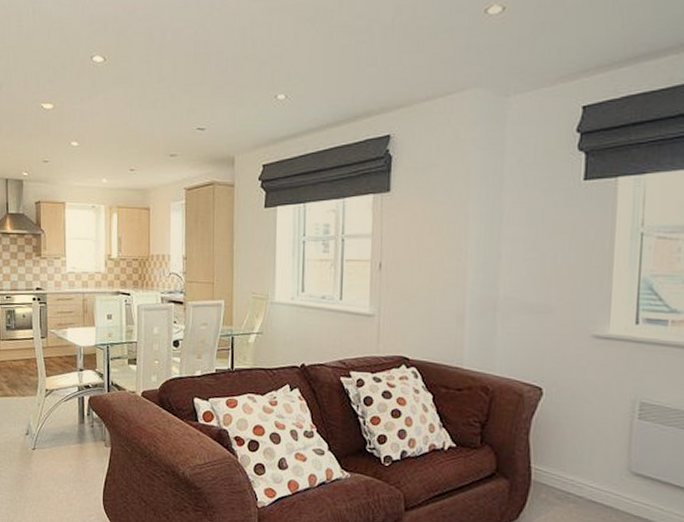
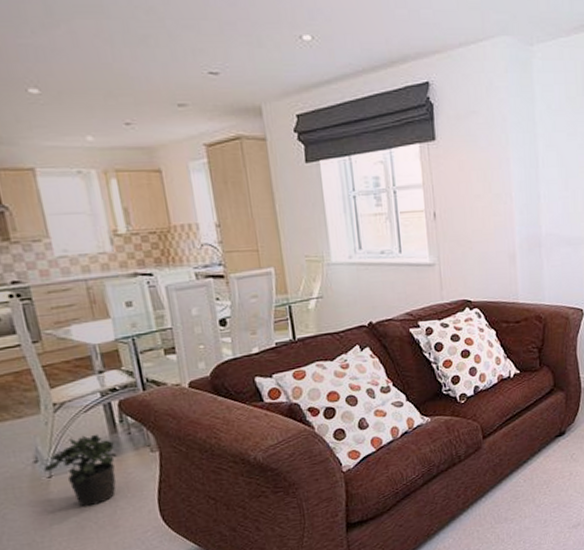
potted plant: none [31,420,81,482] -> present [43,434,118,508]

